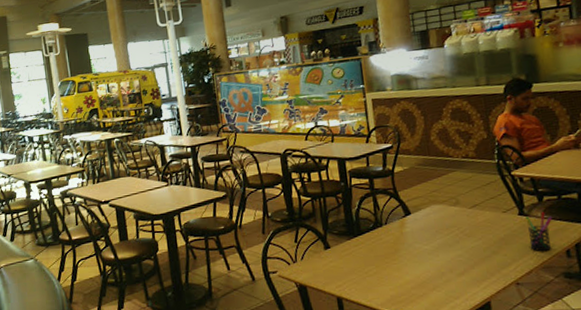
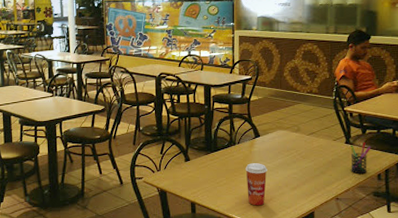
paper cup: none [398,246,427,298] -> present [245,163,267,206]

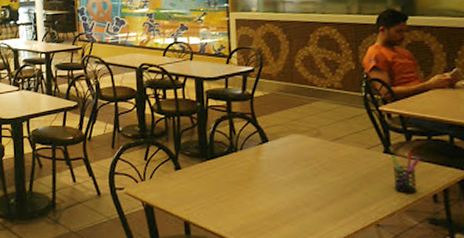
paper cup: present [245,163,267,206] -> none [251,175,281,230]

